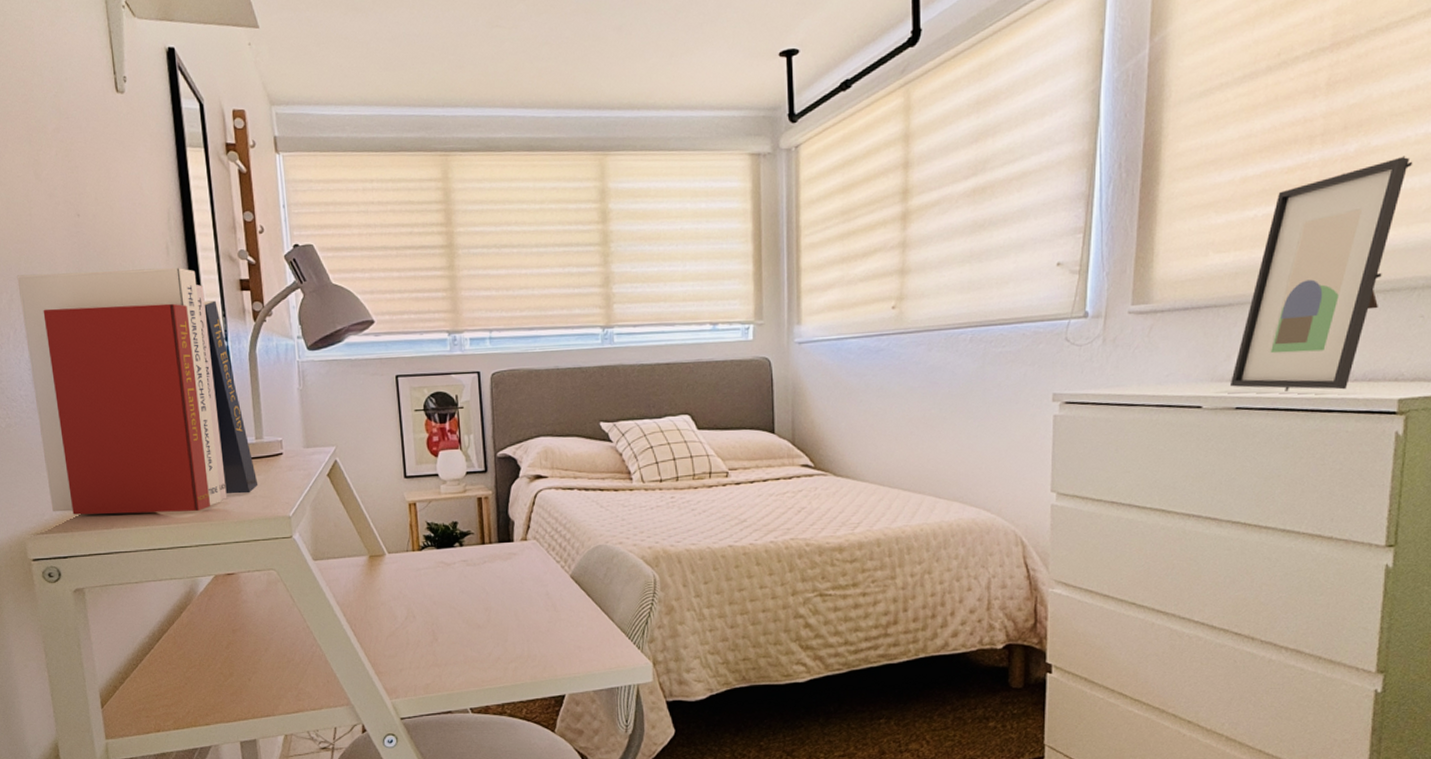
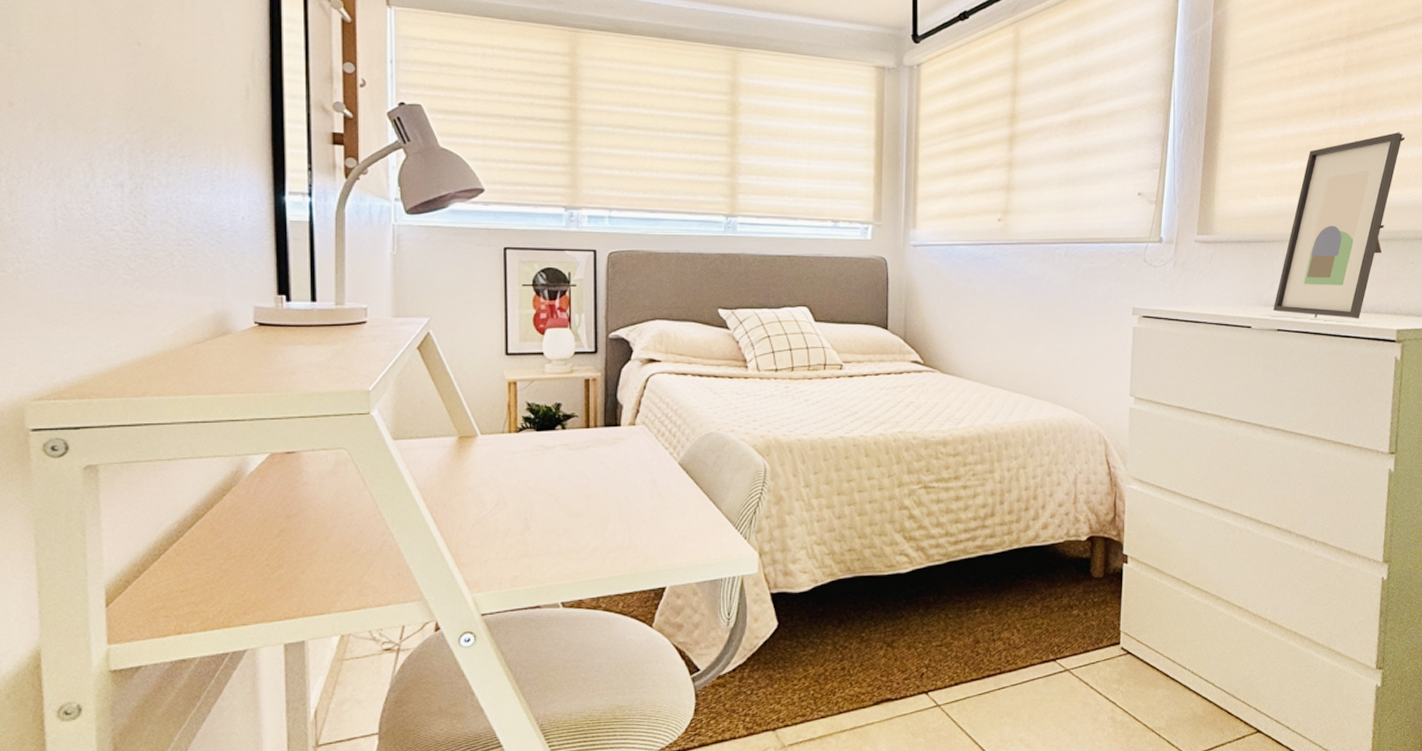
books: present [17,267,259,515] -> none [49,102,334,381]

